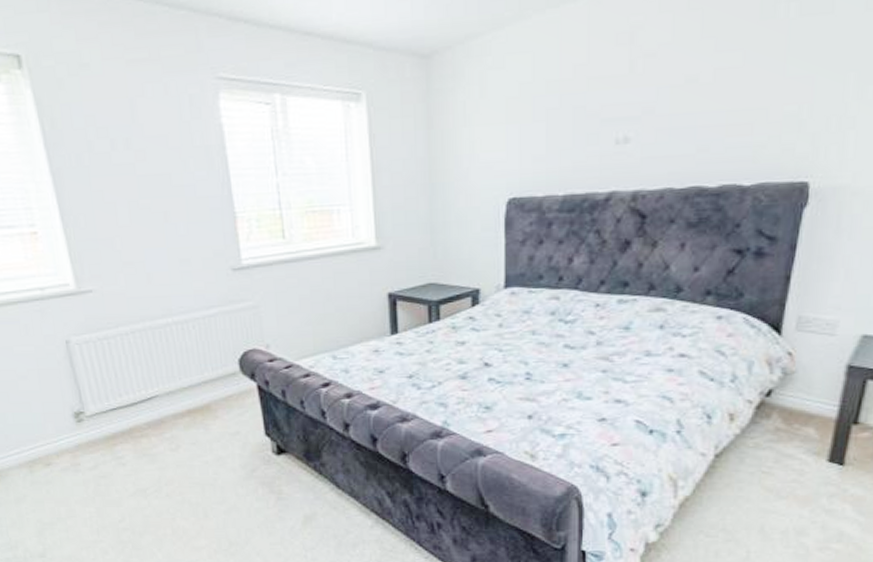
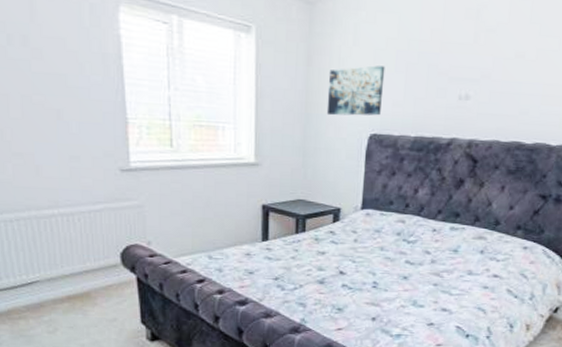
wall art: none [453,117,521,183] -> present [326,65,385,116]

